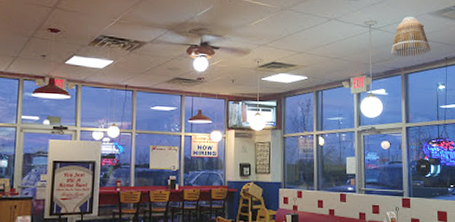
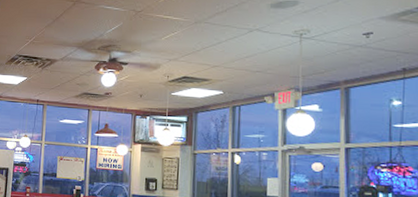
lamp shade: present [391,17,431,57] -> none [327,23,383,68]

